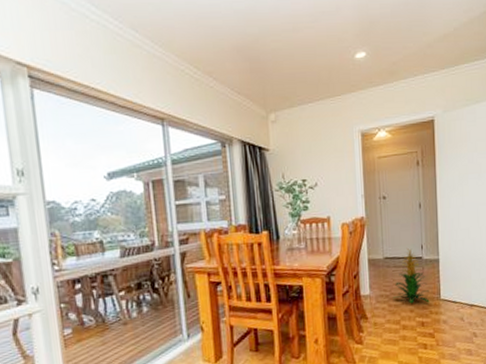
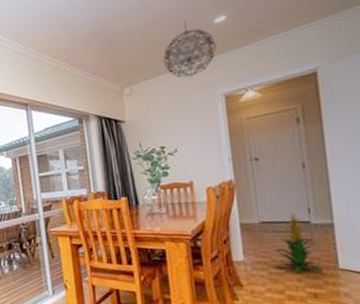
pendant light: none [308,50,356,110] -> present [163,20,217,78]

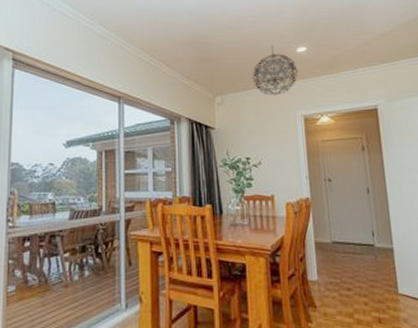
indoor plant: present [274,212,324,272] -> none [344,234,386,297]

